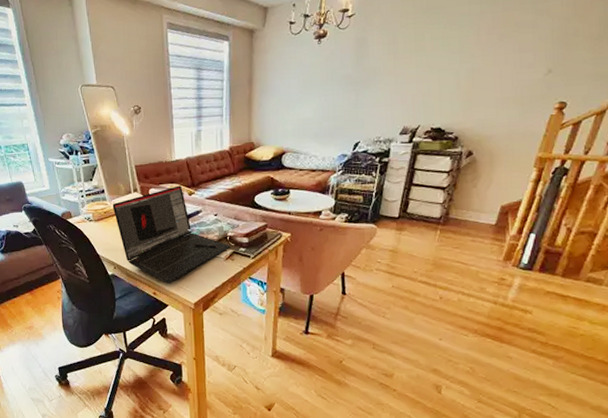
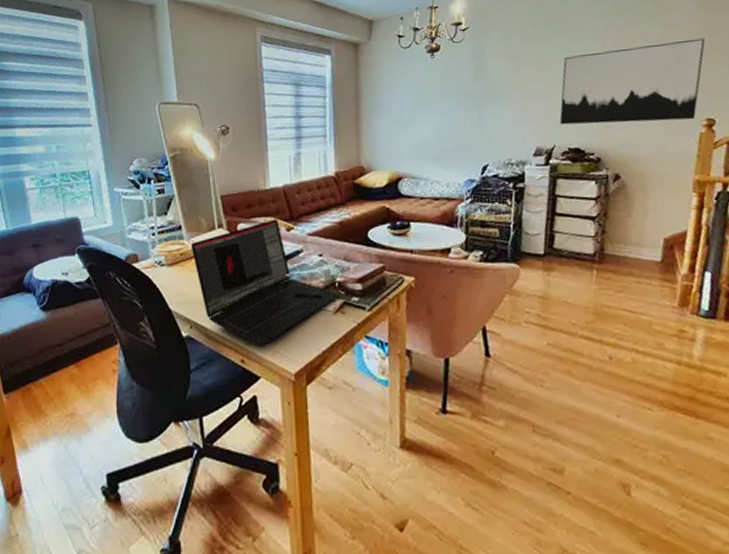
wall art: none [427,24,573,107] -> present [559,38,705,125]

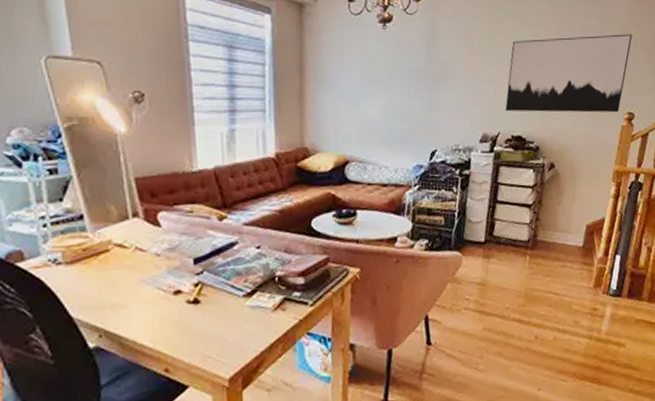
laptop: present [191,219,340,347] -> none [96,207,280,353]

